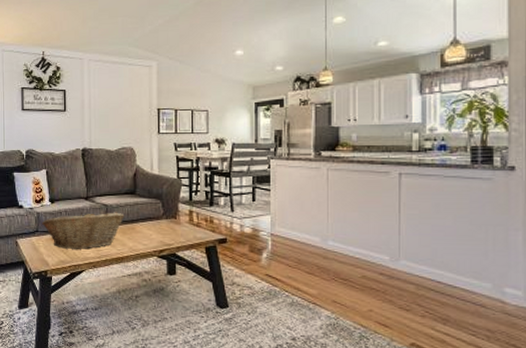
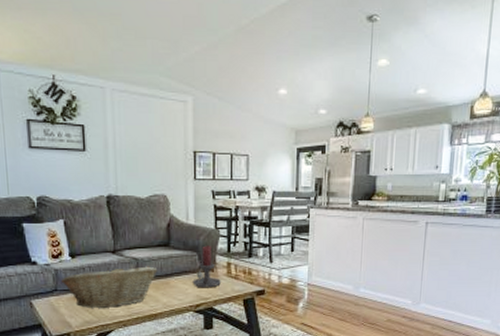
candle holder: none [156,194,183,235] -> present [192,245,221,288]

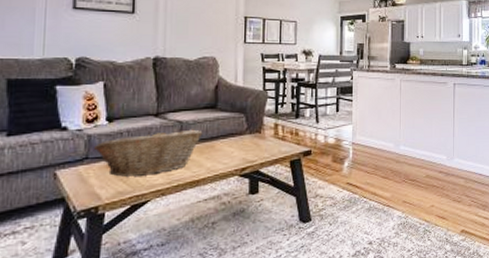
candle holder: present [192,245,221,288] -> none [239,107,268,151]

